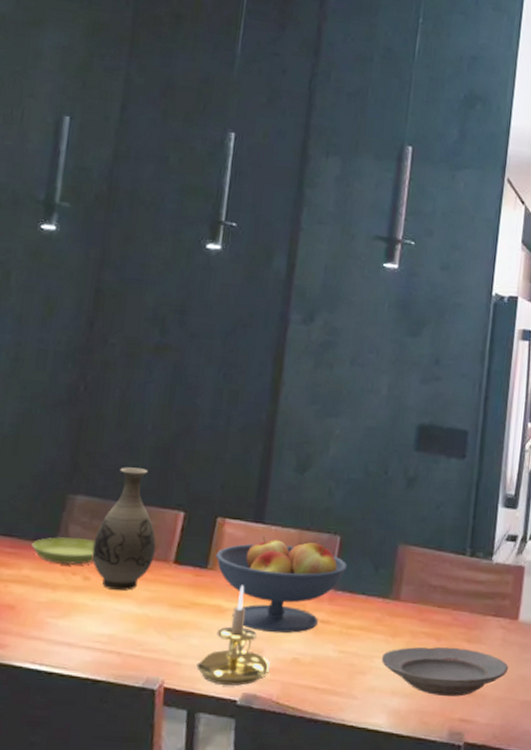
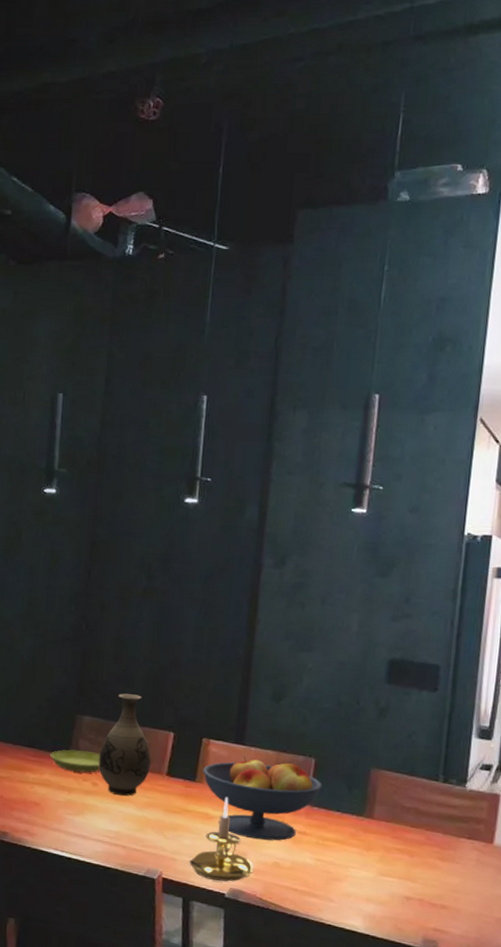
plate: present [381,646,509,697] -> none [356,861,484,909]

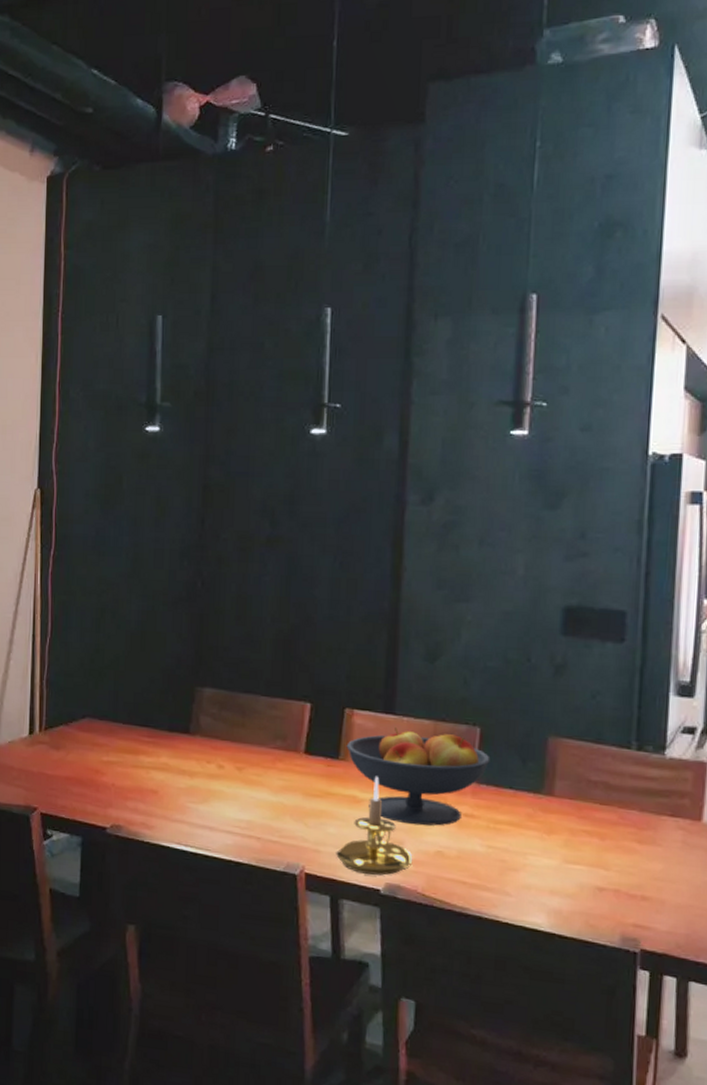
saucer: present [50,749,101,773] -> none [167,727,227,754]
vase: present [98,693,151,796] -> none [224,660,285,779]

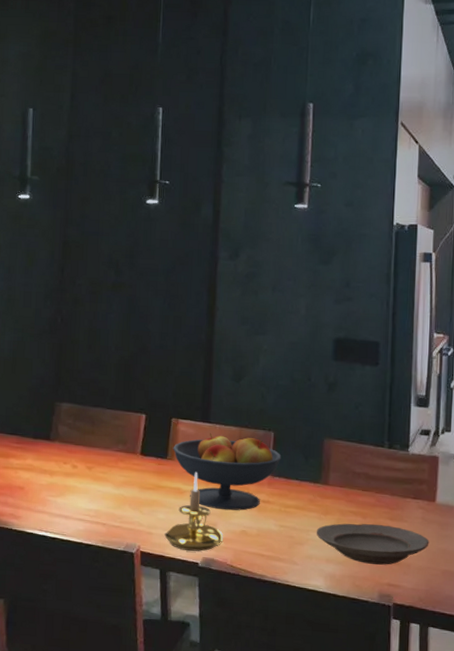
plate: none [536,845,693,901] -> present [316,523,430,565]

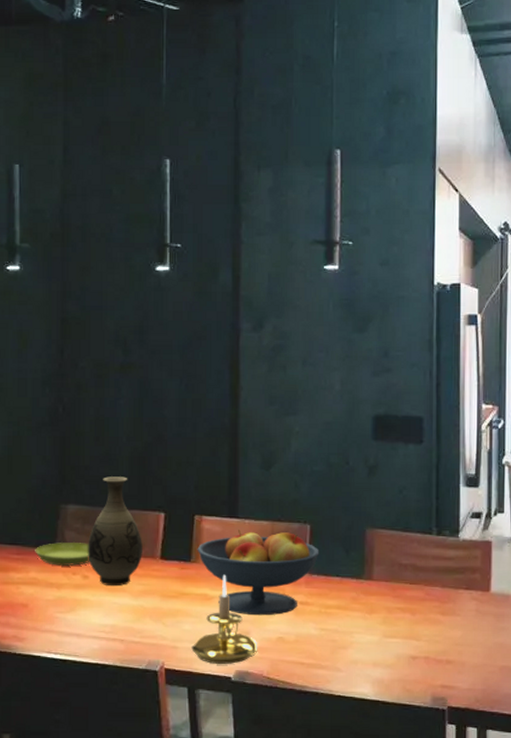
saucer: none [32,435,79,456] -> present [35,541,90,567]
vase: none [77,380,125,476] -> present [88,476,142,587]
plate: present [316,523,430,565] -> none [360,620,485,665]

